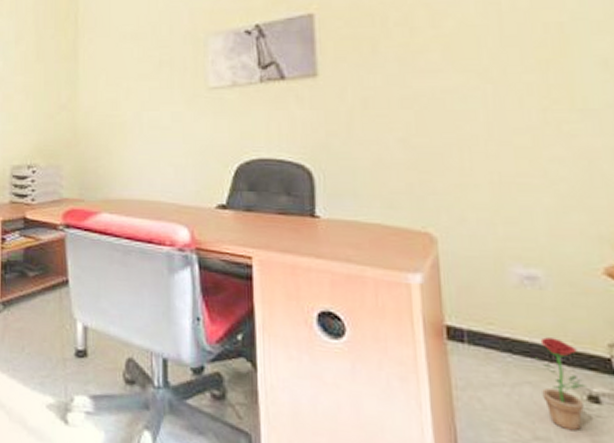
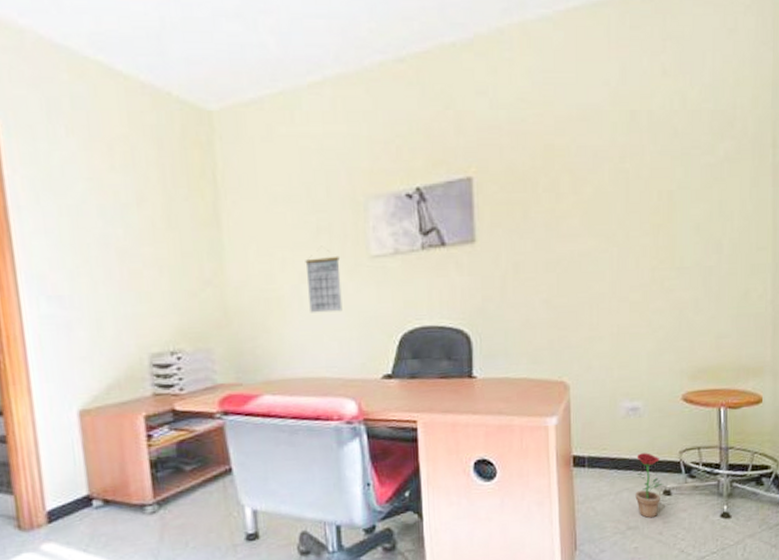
calendar: none [147,81,180,139] -> present [305,250,343,313]

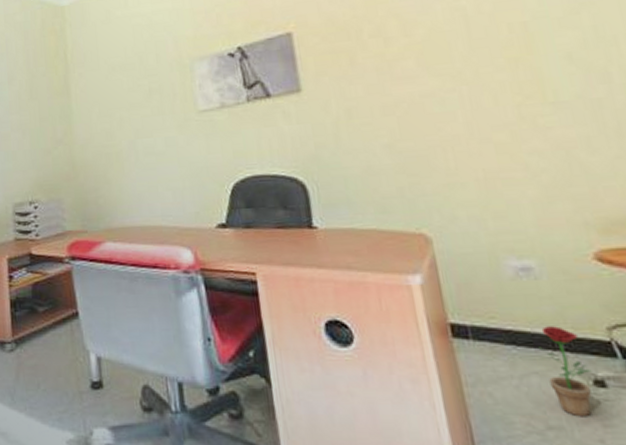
calendar: present [305,250,343,313] -> none [139,108,175,166]

